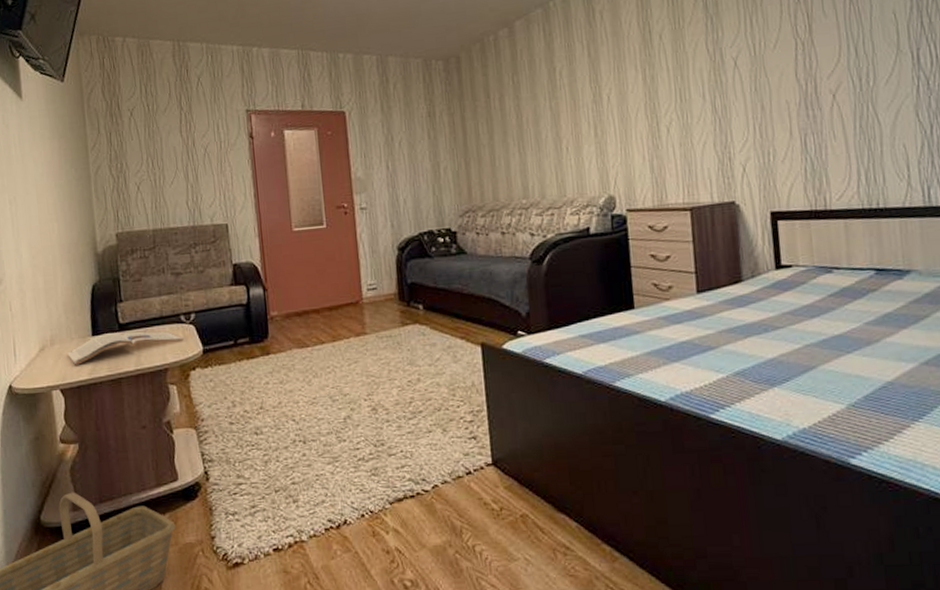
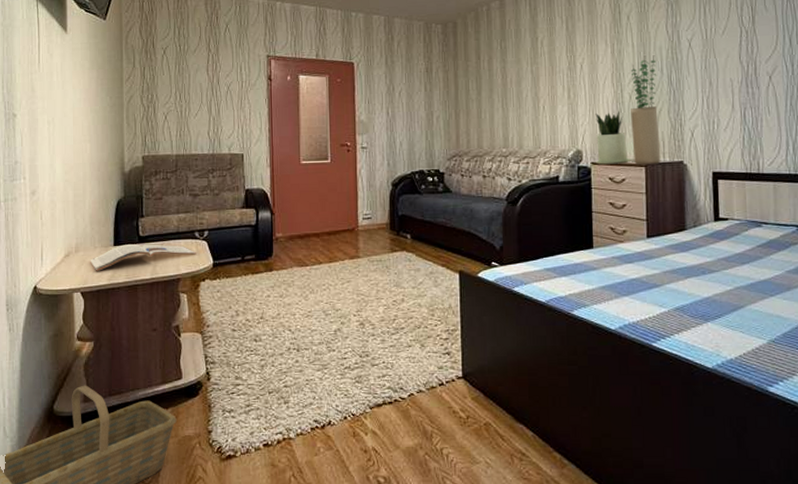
planter: none [628,146,674,213] -> present [595,110,632,166]
vase: none [666,79,709,210] -> present [630,55,661,166]

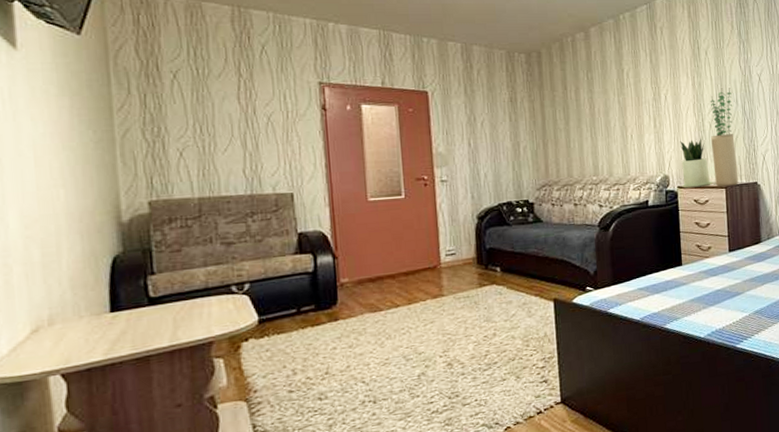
magazine: present [90,244,196,272] -> none [73,303,234,347]

